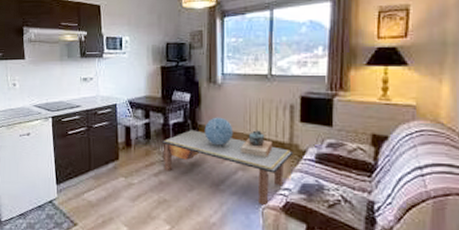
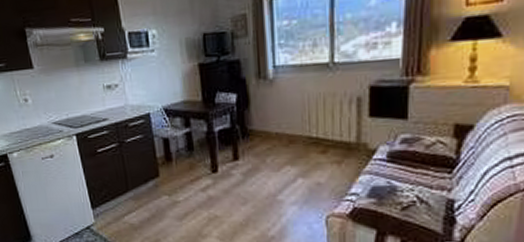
coffee table: present [161,130,294,206] -> none [206,136,362,214]
decorative globe: present [204,117,234,146] -> none [256,118,291,152]
decorative urn: present [241,130,273,157] -> none [299,130,337,161]

